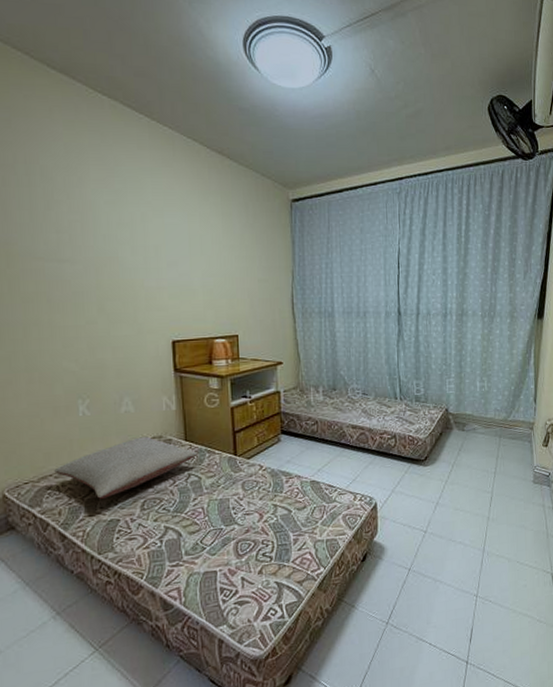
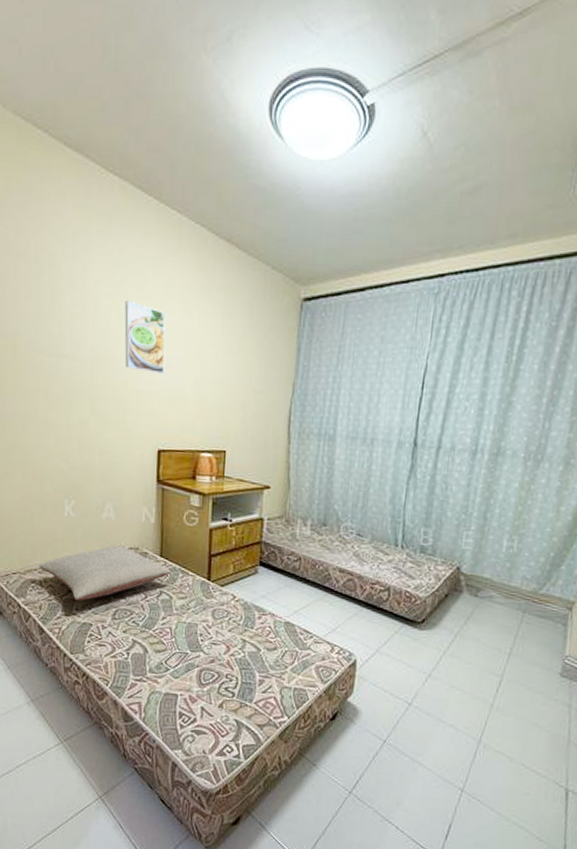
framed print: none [125,206,171,271] -> present [124,300,166,374]

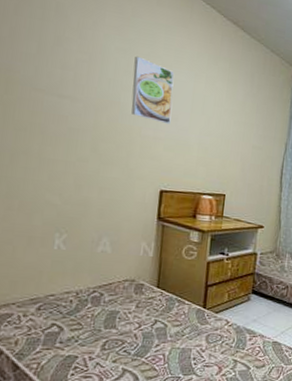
pillow: present [39,545,171,601] -> none [18,278,167,334]

